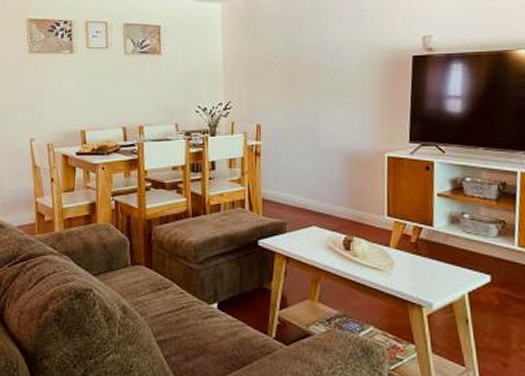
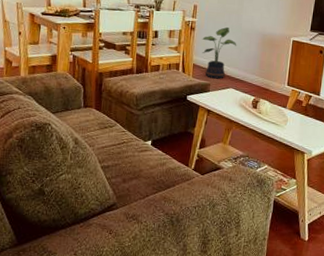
potted plant: none [270,147,316,215] -> present [202,26,237,79]

